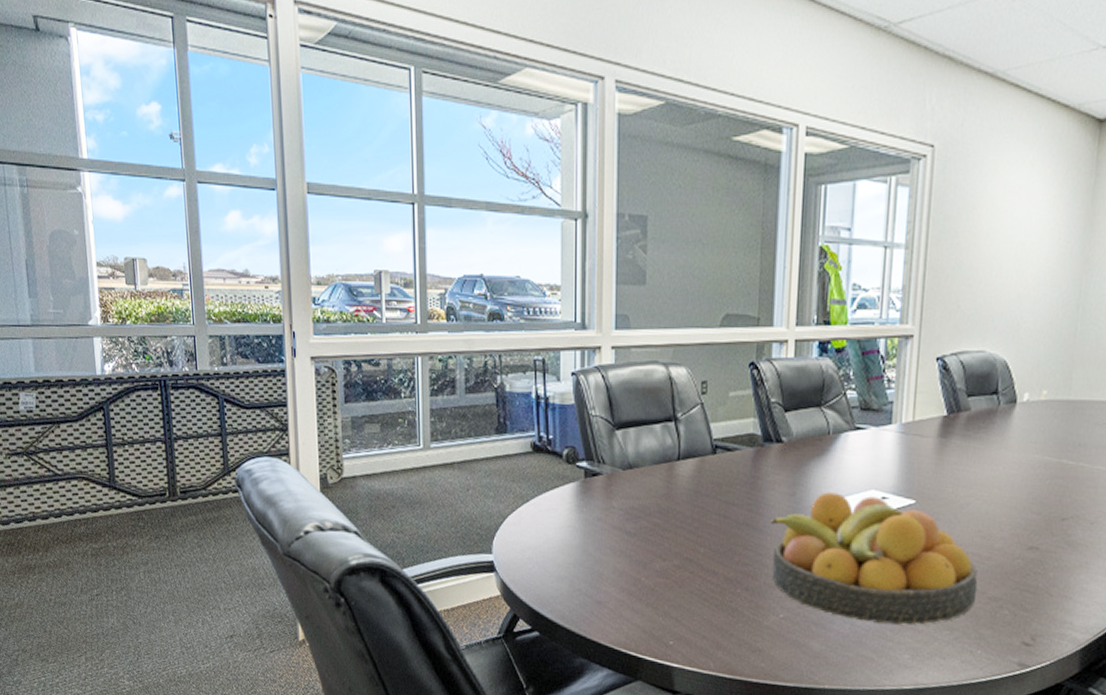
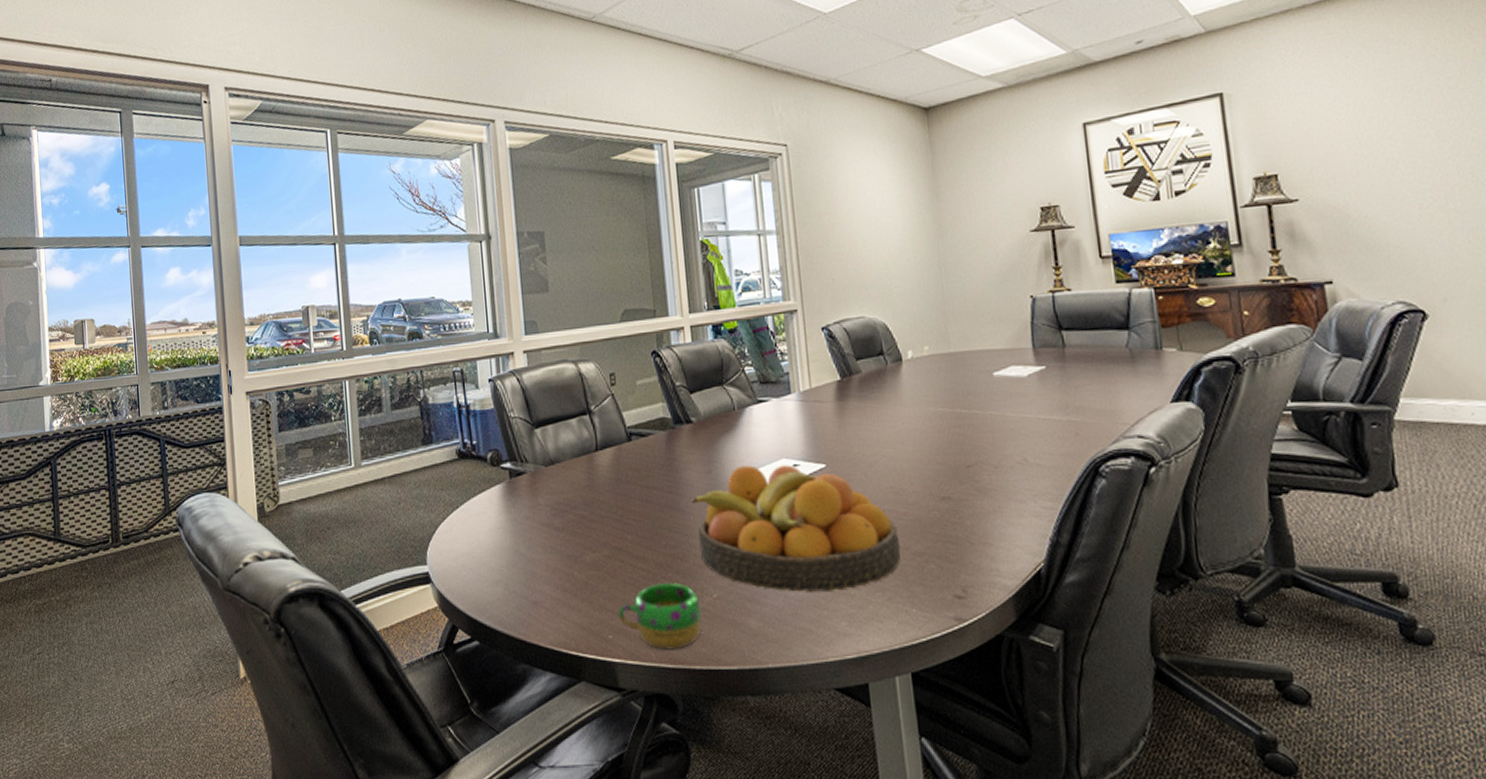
mug: none [681,598,766,662] -> present [617,583,702,650]

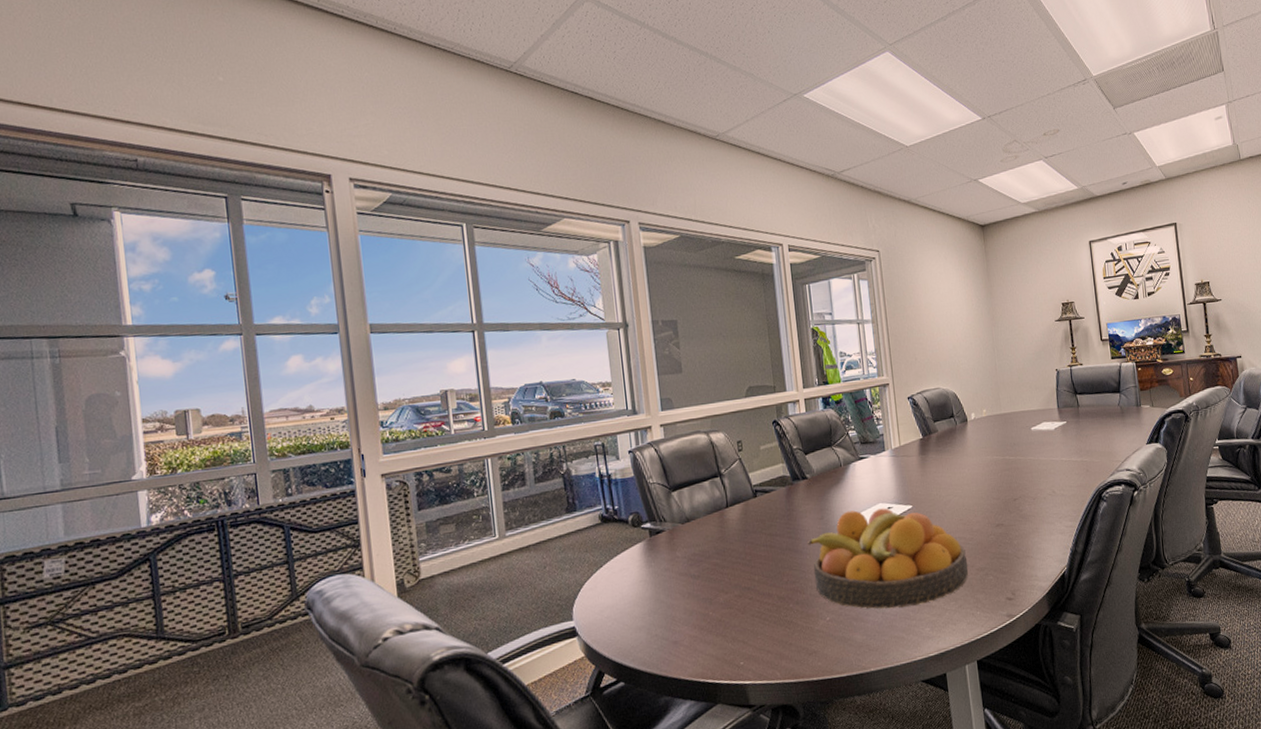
mug: present [617,583,702,650] -> none [747,612,818,669]

